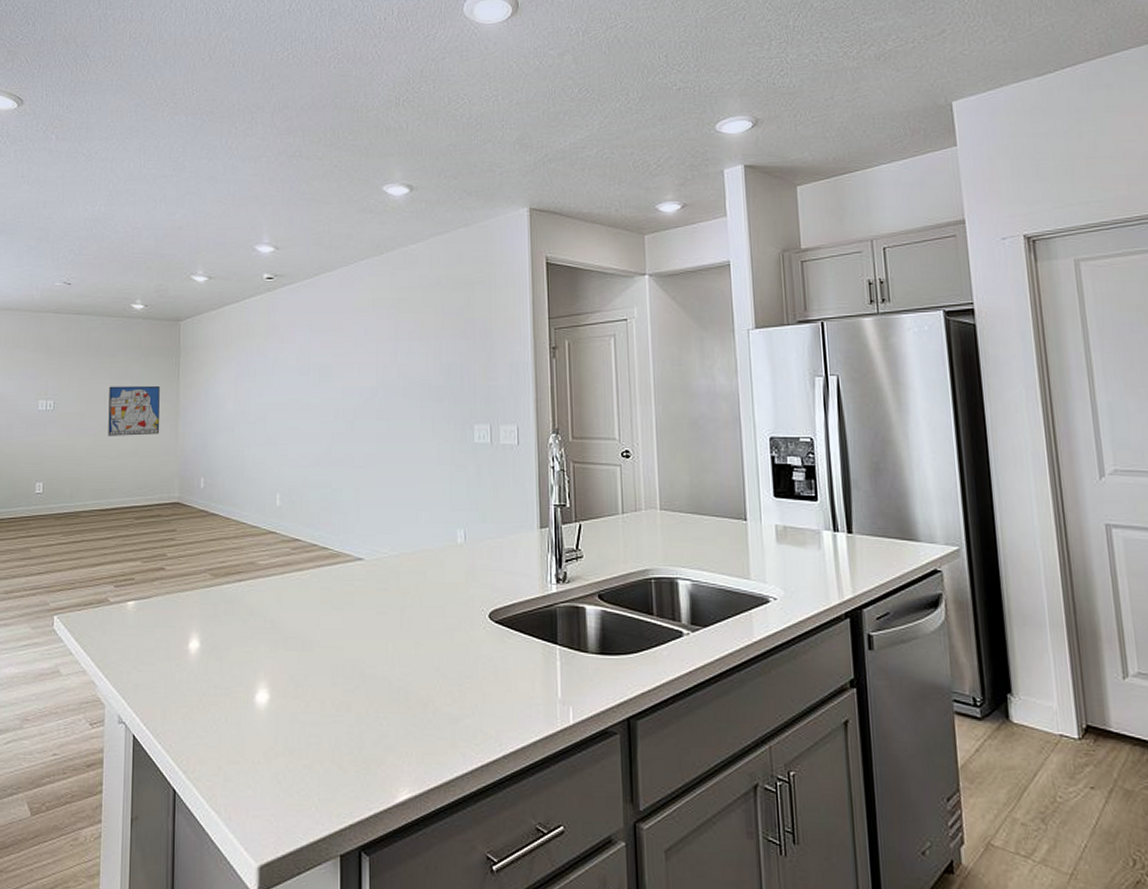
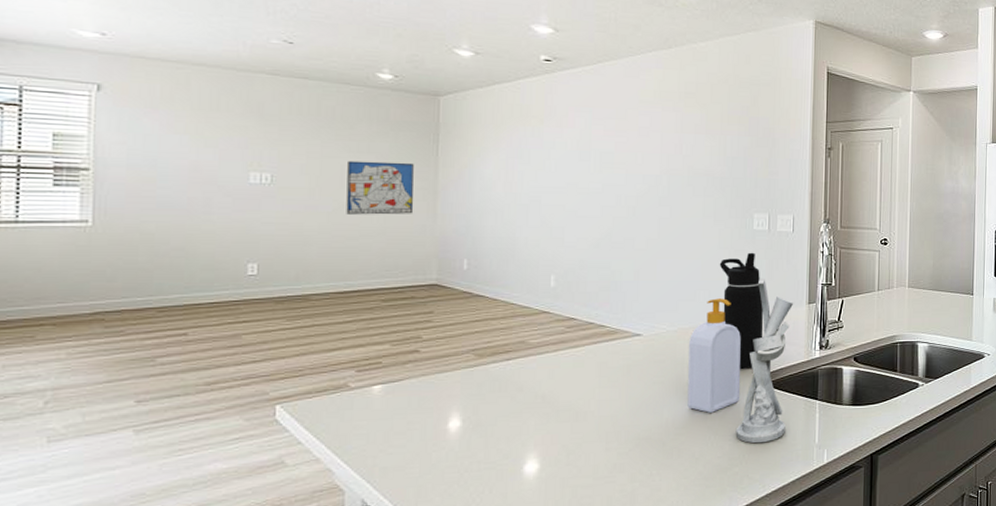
soap bottle: none [412,520,469,651] -> present [687,298,741,413]
water bottle: none [439,468,491,602] -> present [719,252,764,369]
utensil holder: none [466,499,522,692] -> present [735,279,793,444]

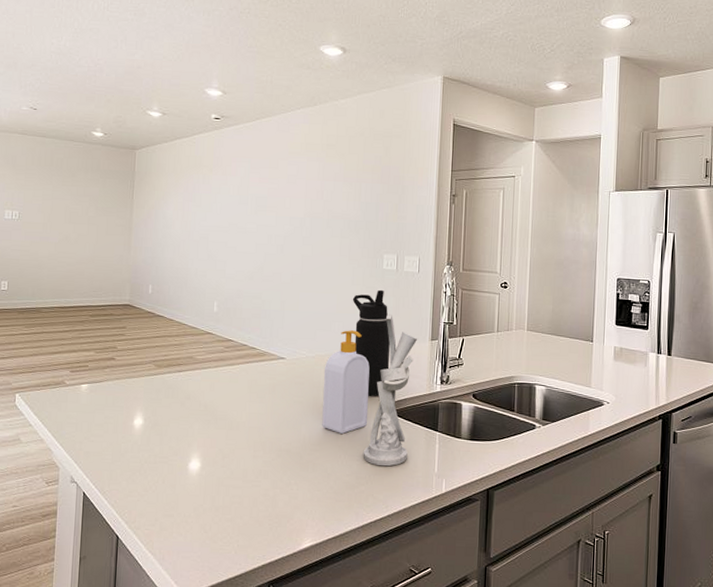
wall art: present [346,160,414,215] -> none [67,202,116,246]

